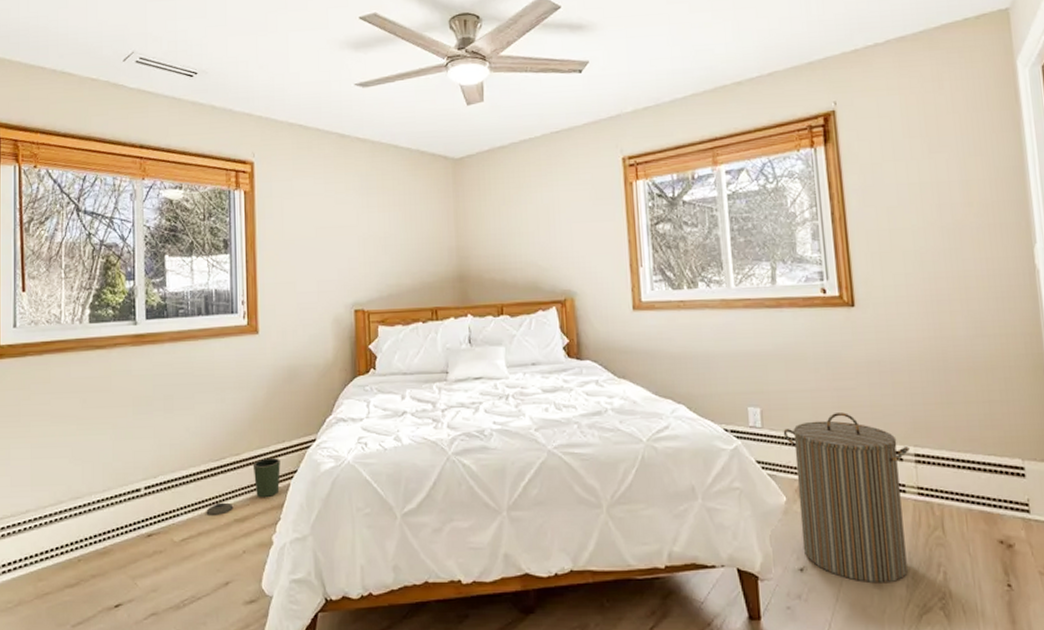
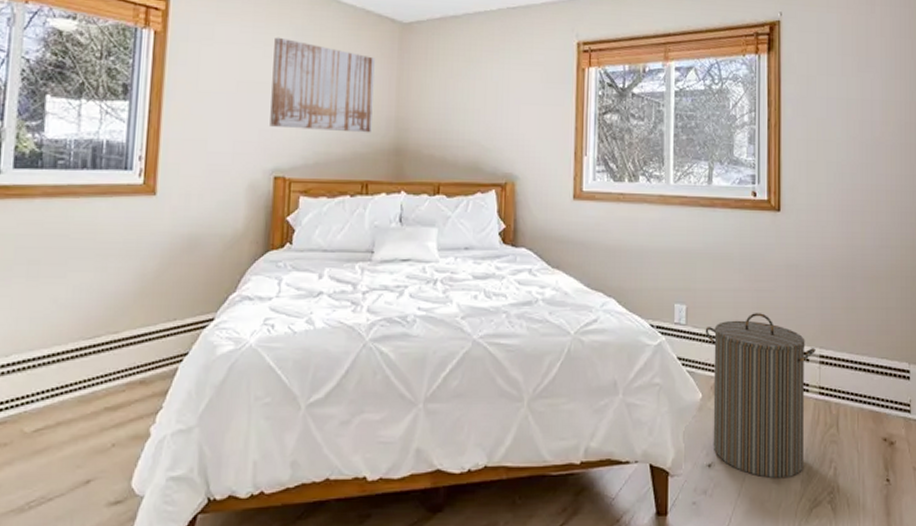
trash can: present [206,458,281,517] -> none [69,338,169,404]
wall art: none [344,184,436,266] -> present [270,37,375,133]

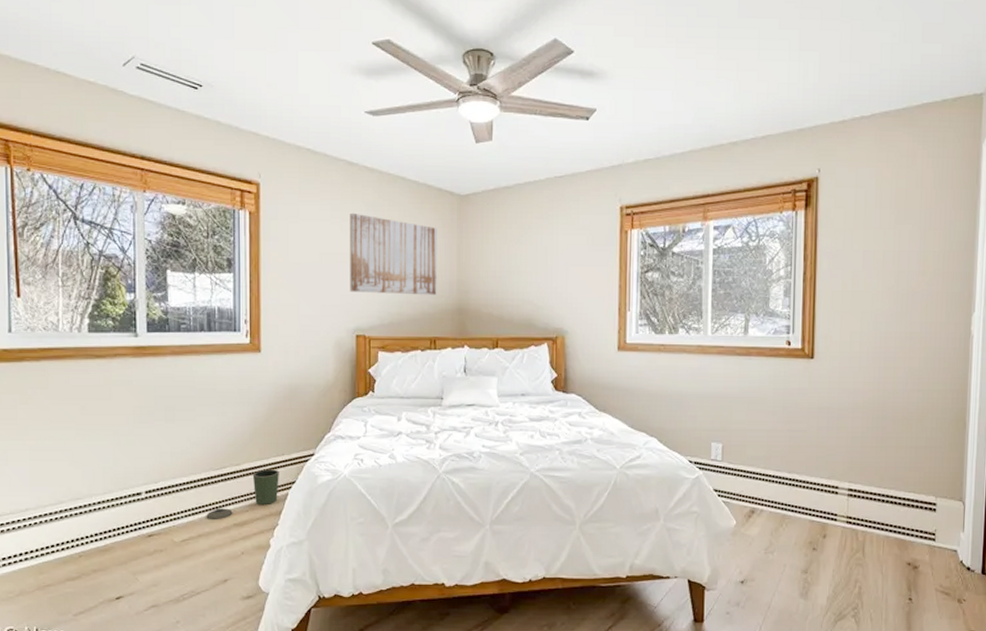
trash can: none [69,338,169,404] -> present [206,469,279,520]
laundry hamper: present [705,313,816,479] -> none [739,451,845,595]

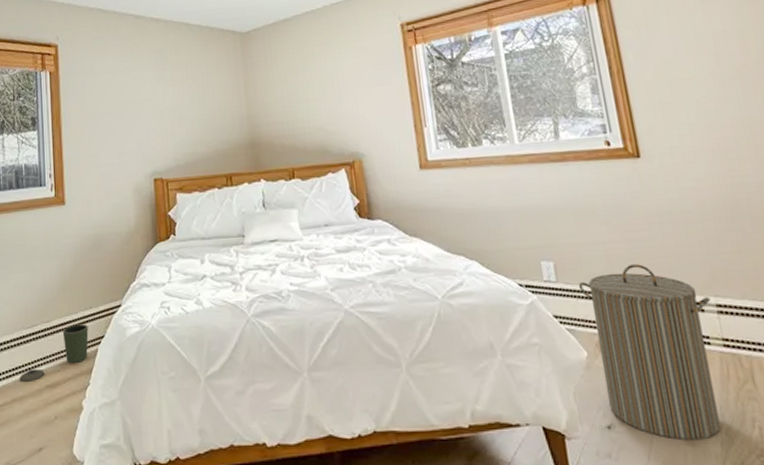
wall art: present [350,212,437,295] -> none [140,61,228,137]
laundry hamper: none [739,451,845,595] -> present [578,264,721,441]

